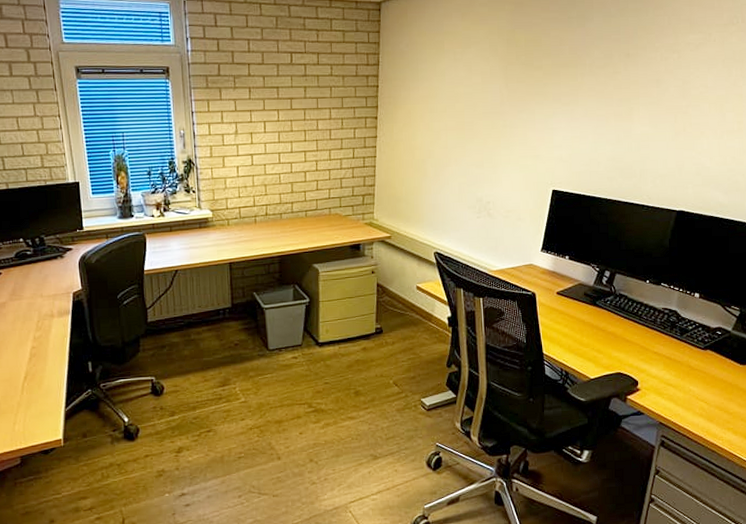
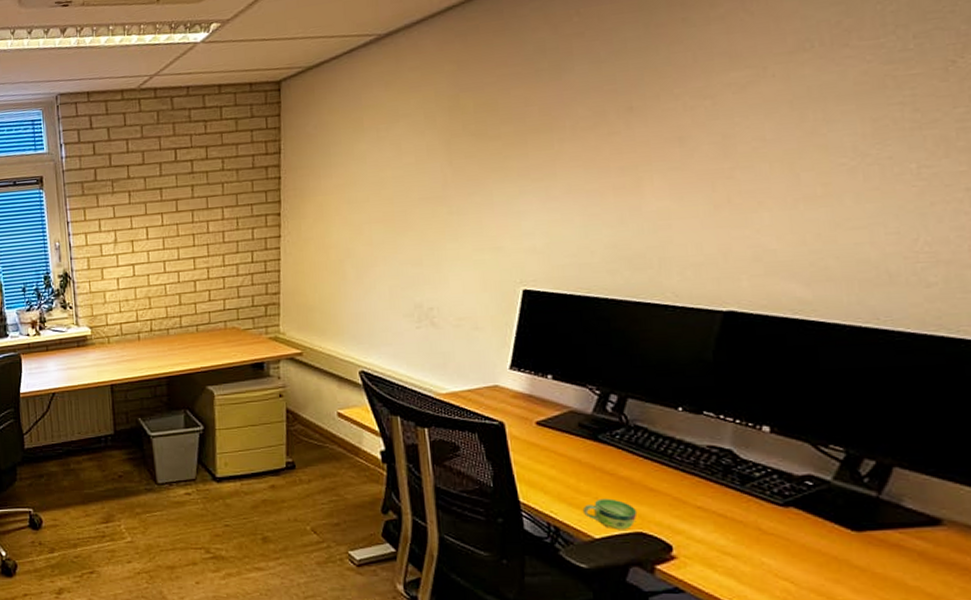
cup: none [584,348,618,372] -> present [582,499,638,530]

